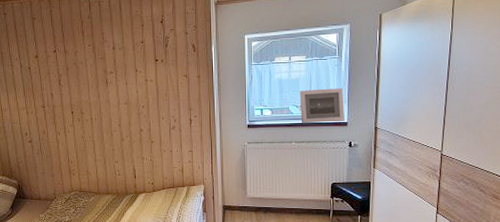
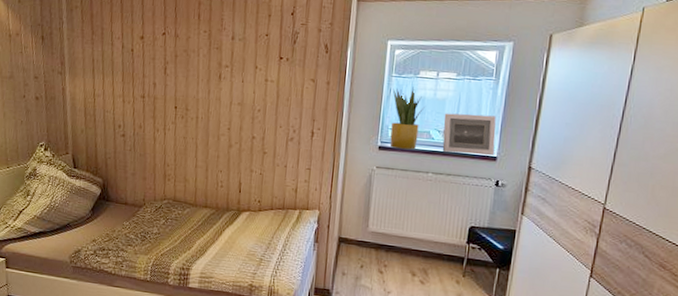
planter: none [253,71,282,126] -> present [389,86,425,151]

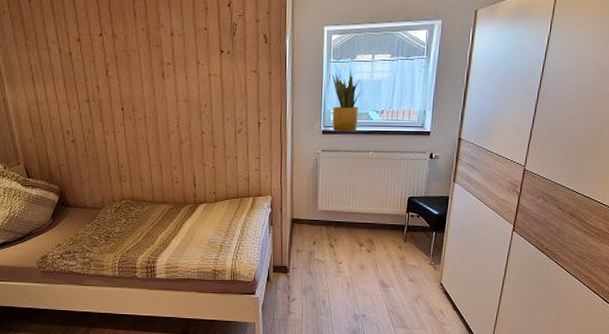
picture frame: present [442,113,496,156] -> none [380,93,429,132]

